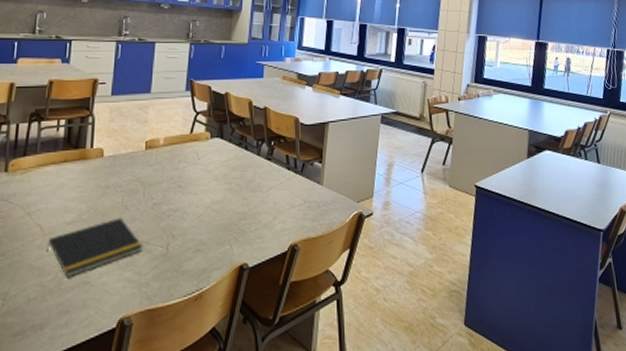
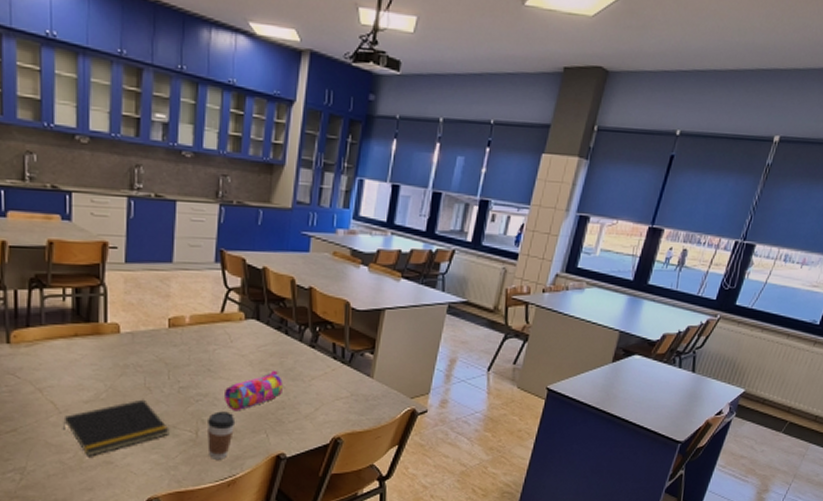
coffee cup: none [177,225,203,274] -> present [207,411,236,459]
pencil case: none [193,182,244,224] -> present [225,370,283,412]

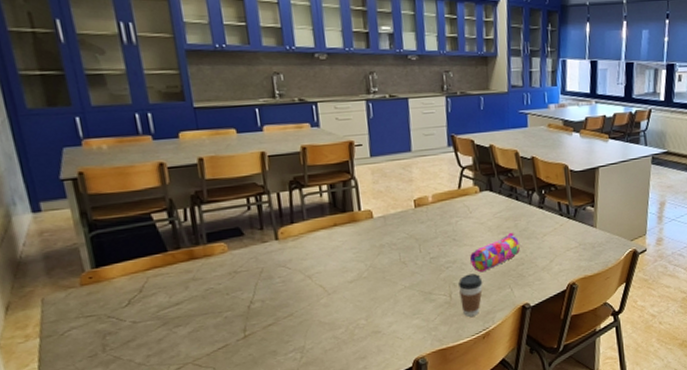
notepad: present [62,399,169,457] -> none [332,272,427,330]

